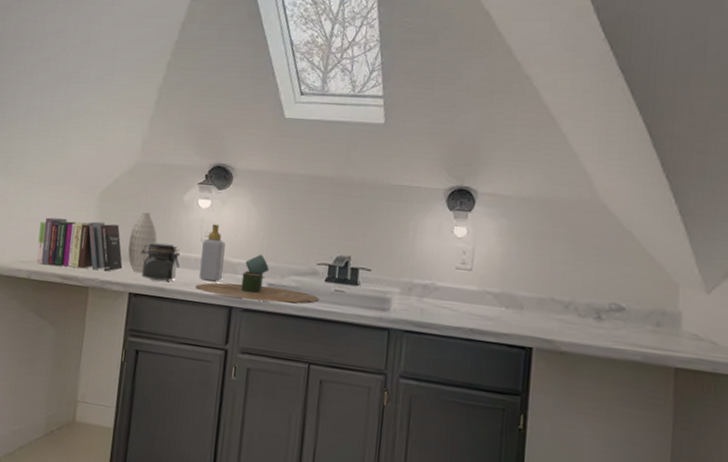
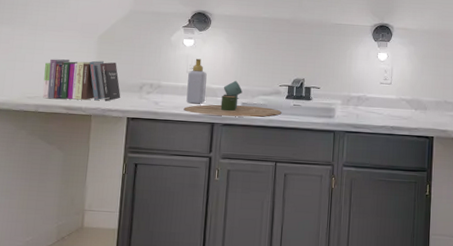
vase: present [128,212,158,274] -> none [125,51,150,101]
jar: present [141,242,181,282] -> none [136,75,170,107]

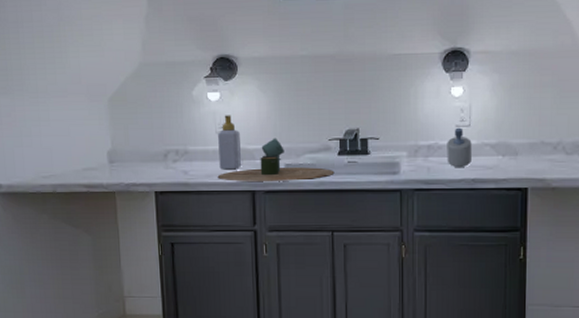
books: present [42,59,121,102] -> none [55,128,144,177]
soap dispenser: none [372,84,392,117] -> present [447,127,472,168]

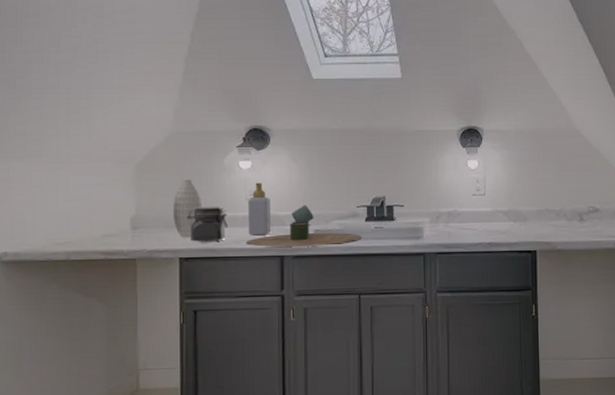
vase: none [145,112,174,172] -> present [172,179,203,238]
jar: none [159,139,200,177] -> present [187,206,229,243]
soap dispenser: present [447,127,472,168] -> none [465,196,487,233]

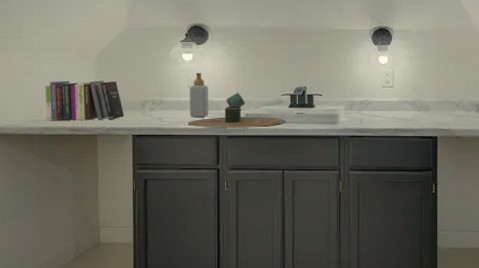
books: none [73,194,170,244] -> present [45,80,124,121]
vase: present [172,179,203,238] -> none [127,69,152,119]
jar: present [187,206,229,243] -> none [139,92,173,123]

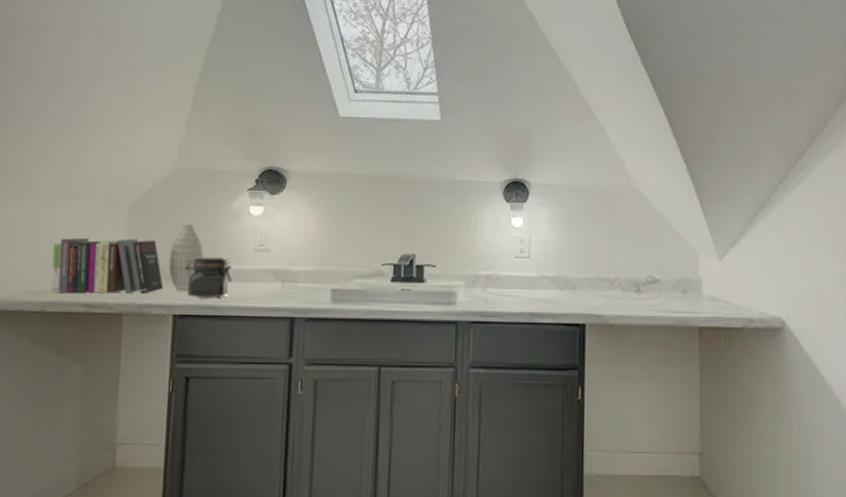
vase: none [127,69,152,119] -> present [168,224,204,292]
jar: none [139,92,173,123] -> present [185,256,233,299]
decorative tray: present [187,92,285,129] -> none [251,259,385,309]
soap bottle: present [190,72,209,118] -> none [255,231,283,293]

